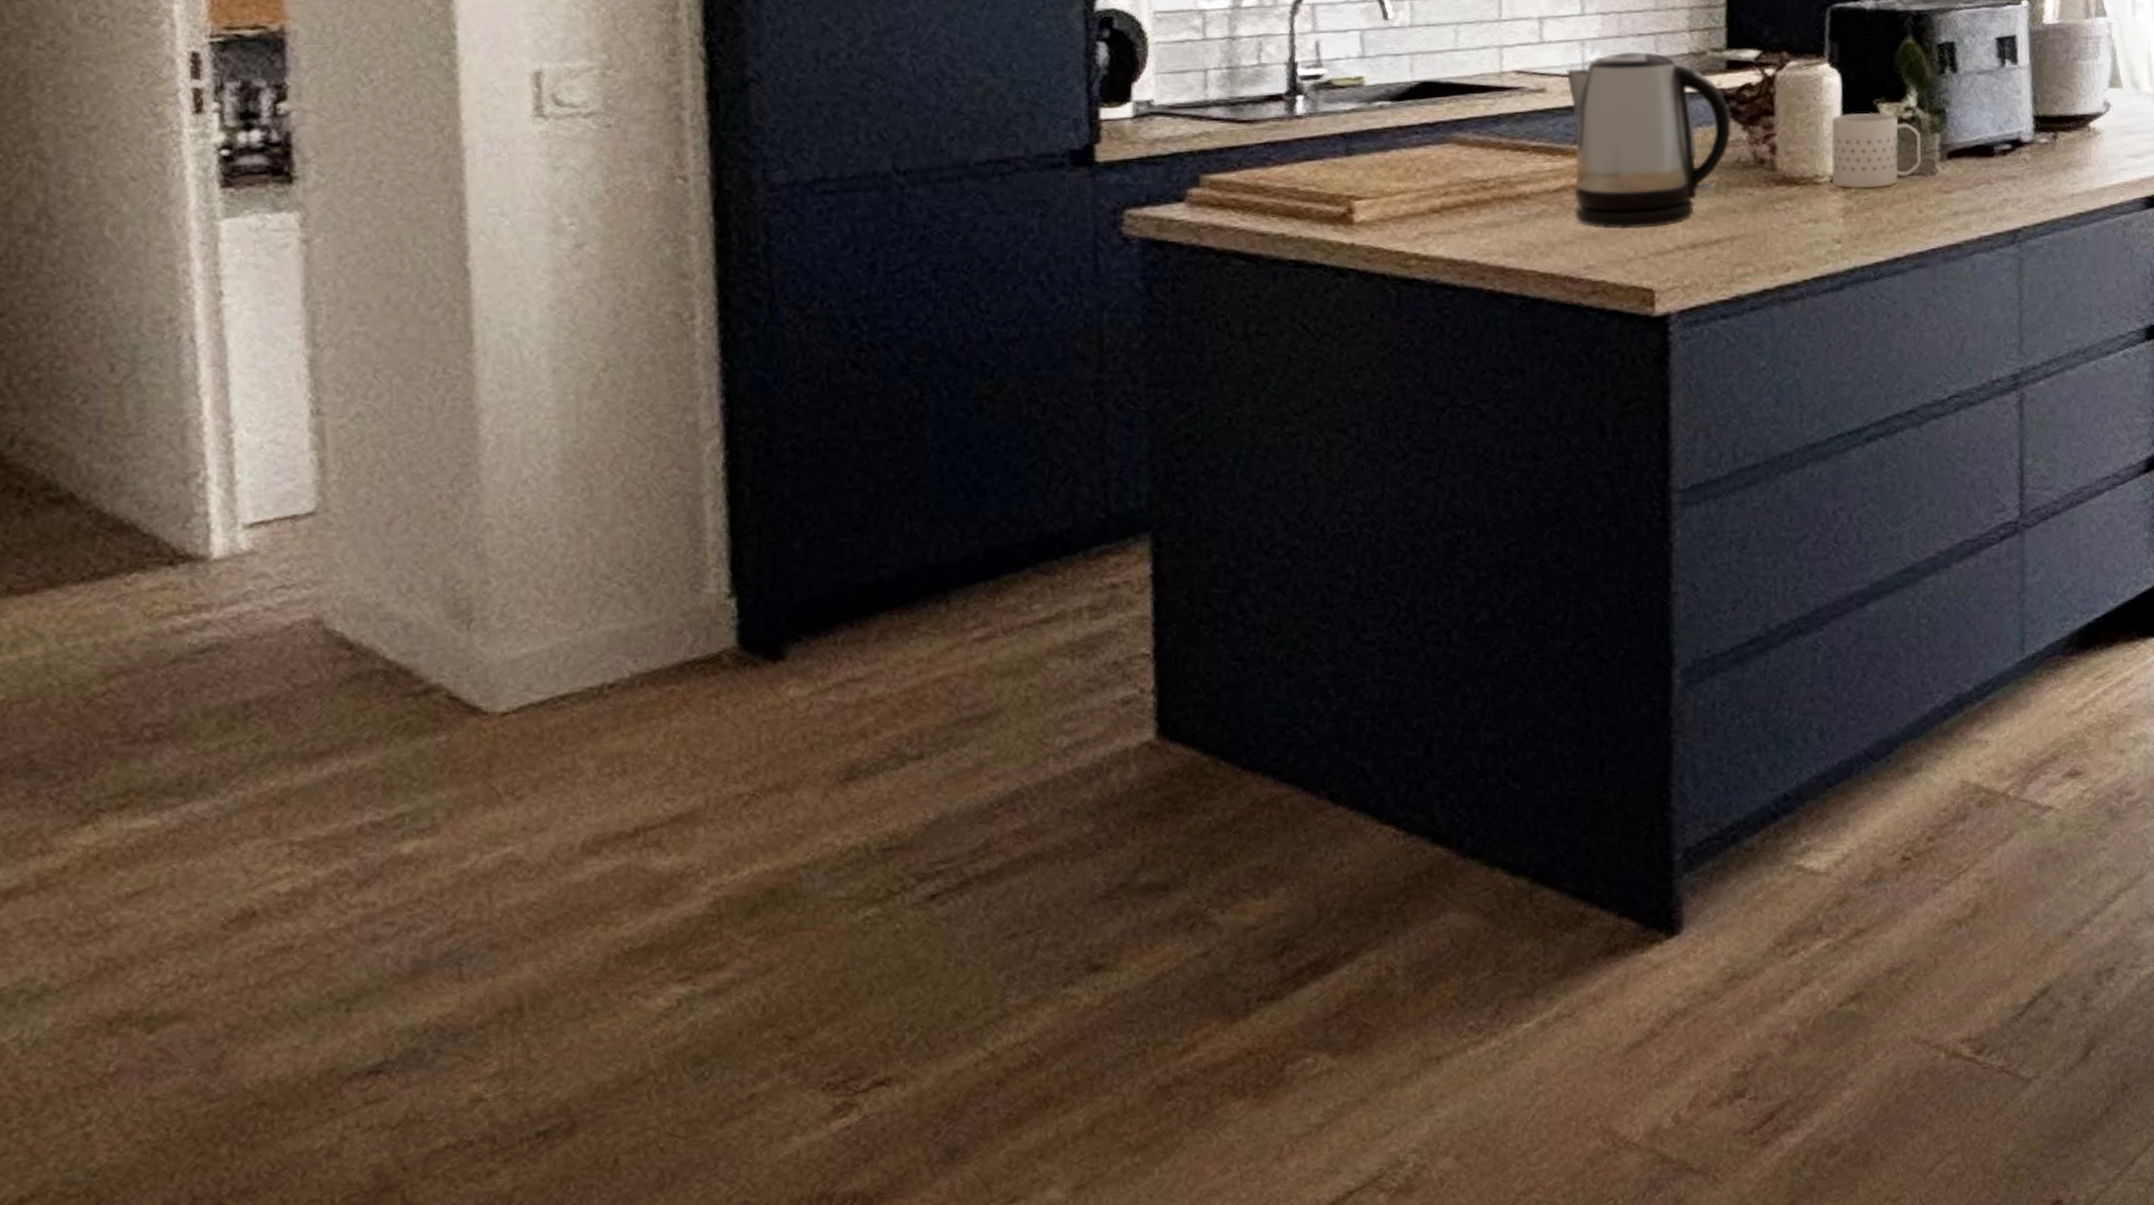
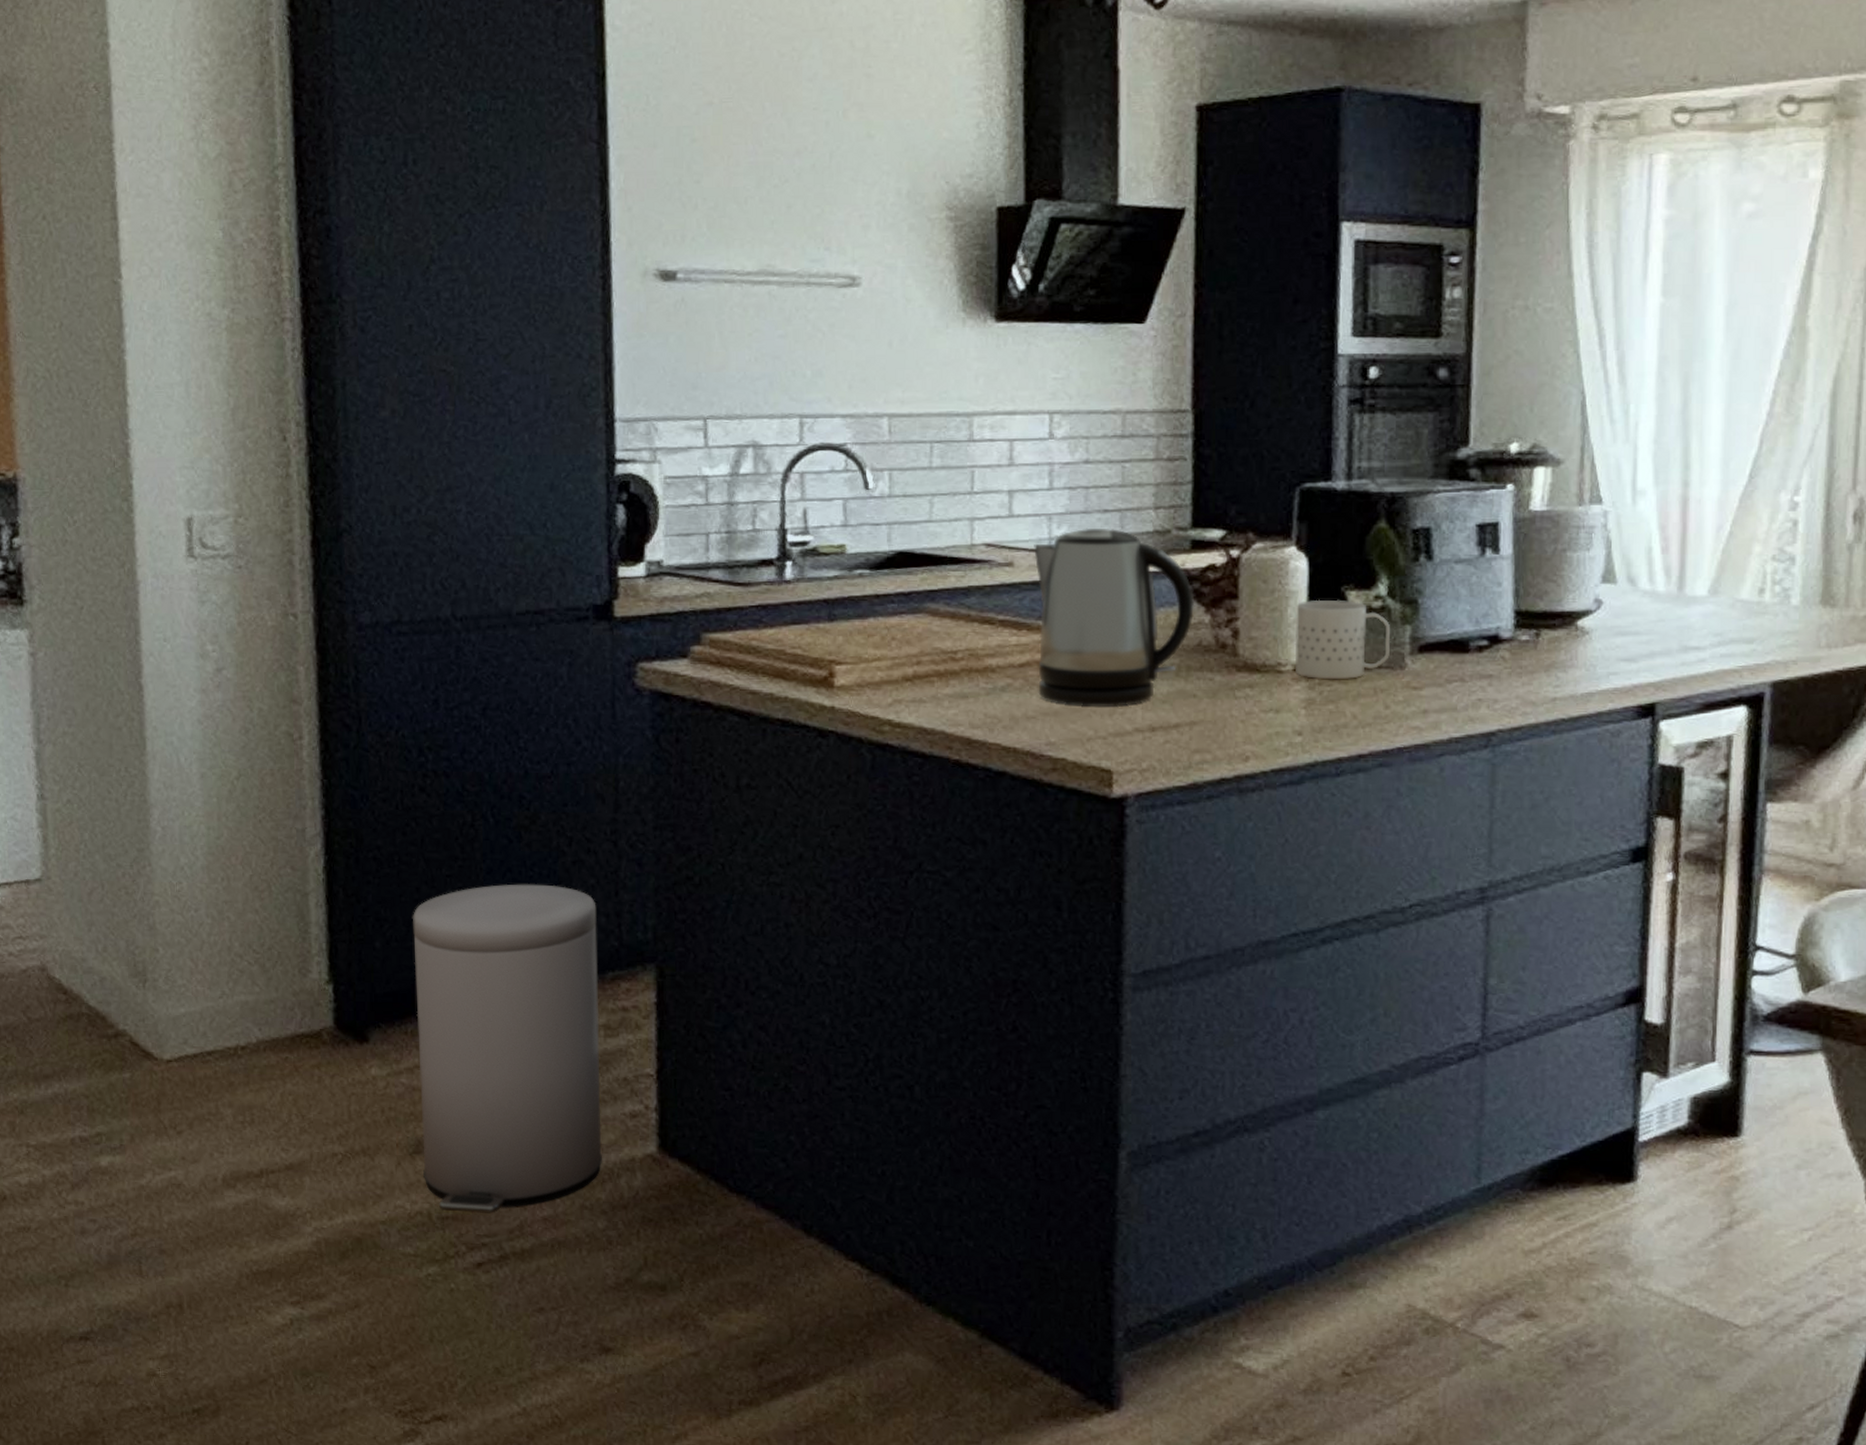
pedal bin: none [843,458,1089,841] -> present [413,884,603,1214]

